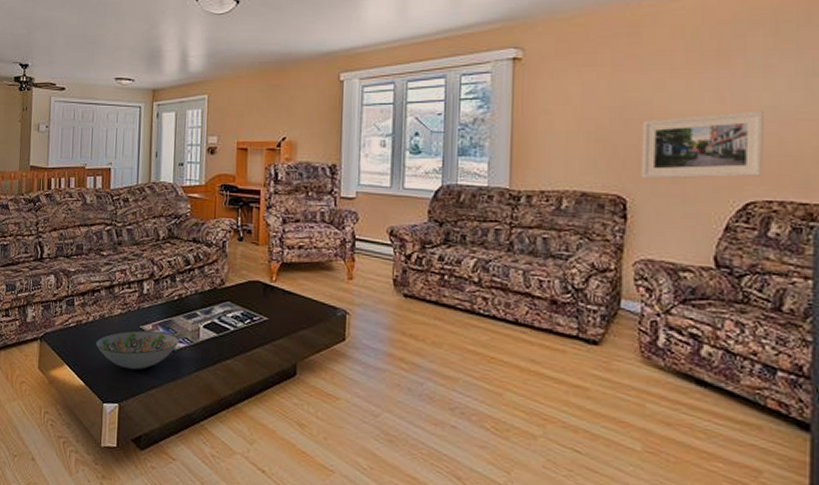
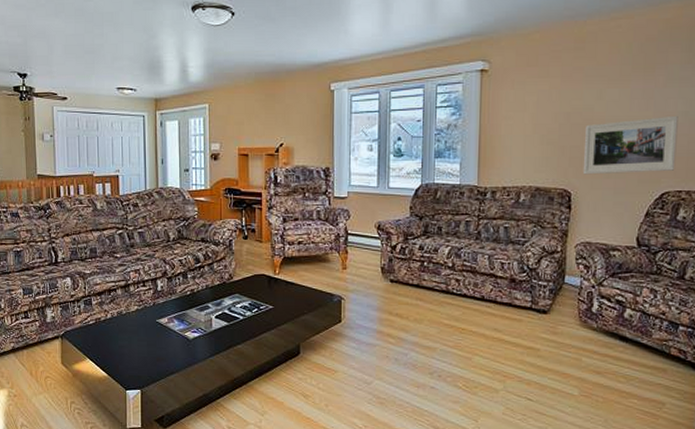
decorative bowl: present [95,329,179,370] -> none [115,323,194,359]

